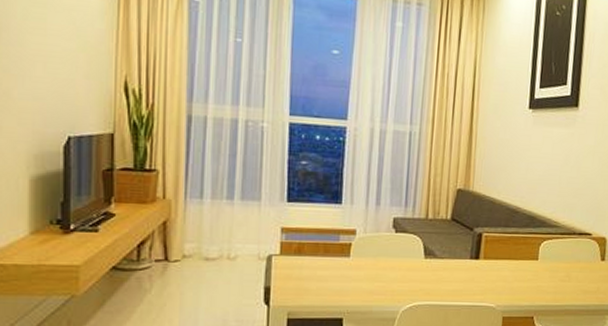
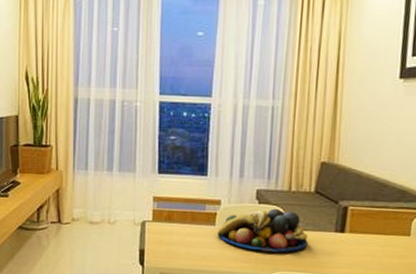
fruit bowl: none [351,237,444,283] -> present [217,208,308,253]

